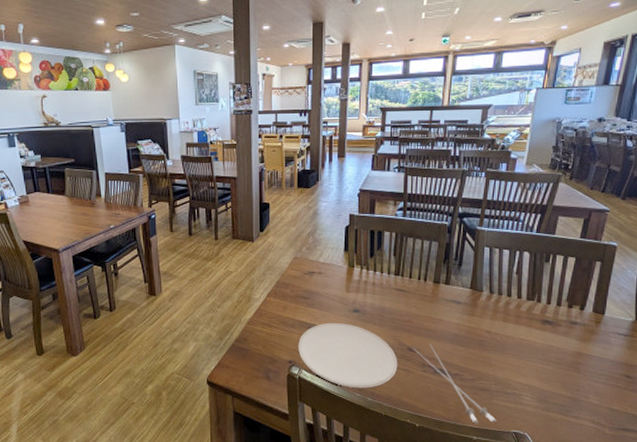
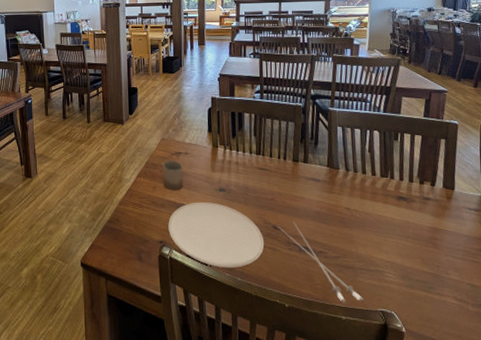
cup: none [294,280,316,311] -> present [163,160,184,191]

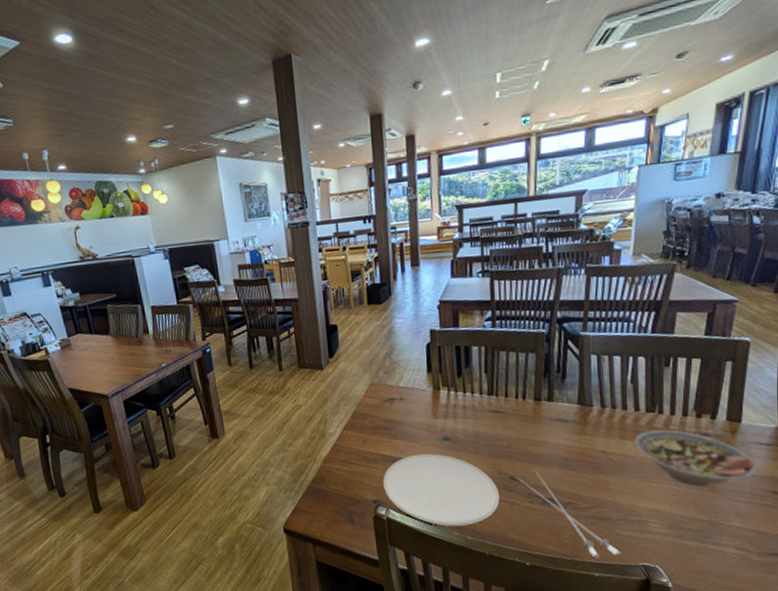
cup: present [163,160,184,191] -> none [373,408,400,443]
soup bowl: none [372,192,469,243] -> present [634,429,757,487]

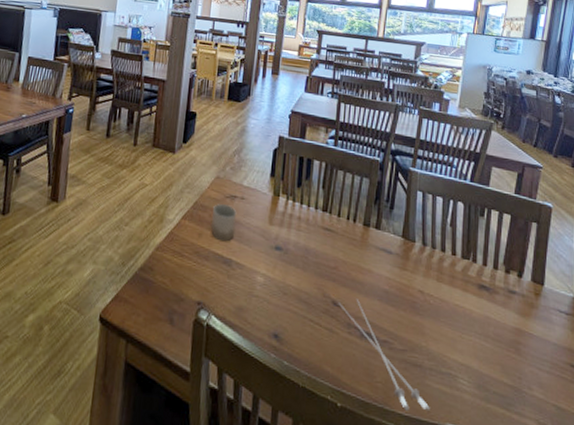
cup: none [373,408,400,443] -> present [211,204,237,242]
plate: present [383,453,500,527] -> none [209,259,321,349]
soup bowl: present [634,429,757,487] -> none [449,277,557,348]

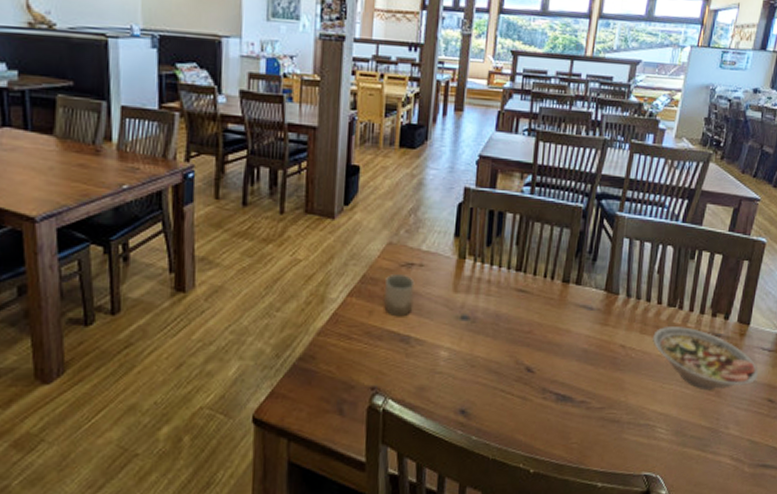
chopstick: present [338,298,430,413] -> none [532,361,626,467]
soup bowl: none [449,277,557,348] -> present [653,327,758,391]

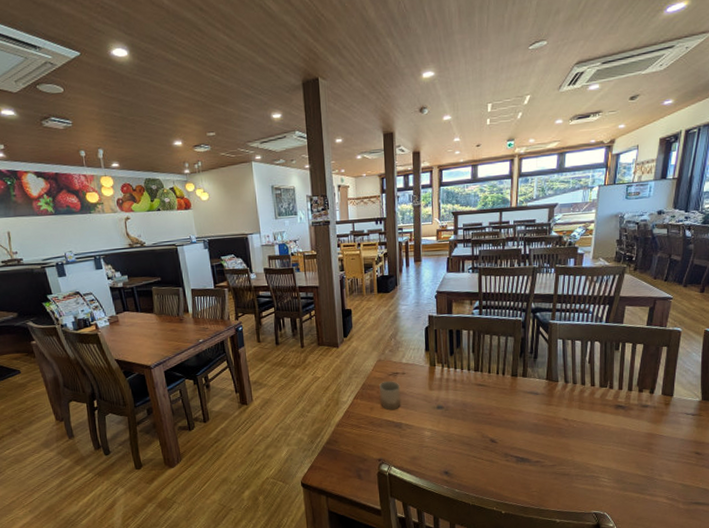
soup bowl: present [653,327,758,391] -> none [590,401,684,448]

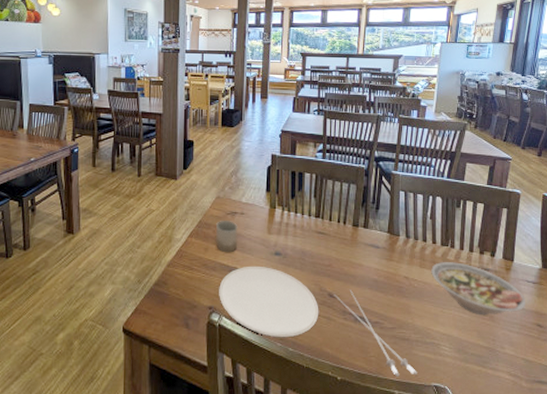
plate: none [386,419,482,482] -> present [219,266,319,338]
chopstick: none [495,434,578,508] -> present [334,289,417,377]
soup bowl: none [590,401,684,448] -> present [431,262,525,316]

